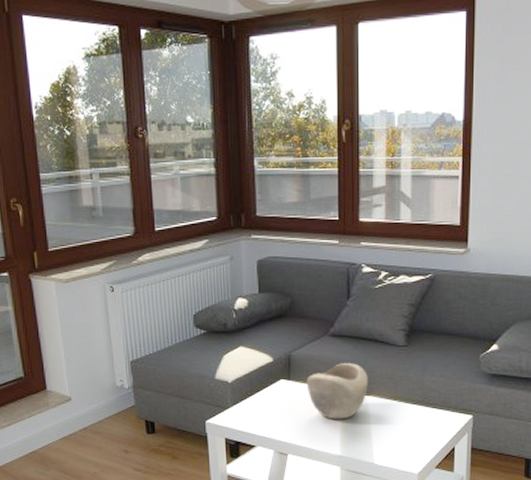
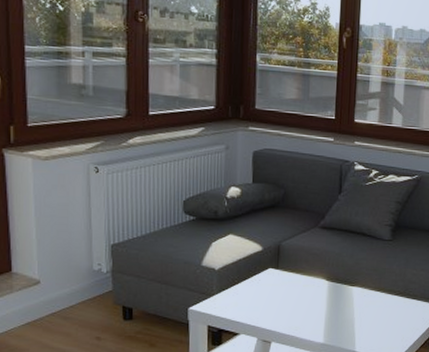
decorative bowl: present [306,363,368,419] -> none [294,254,354,308]

